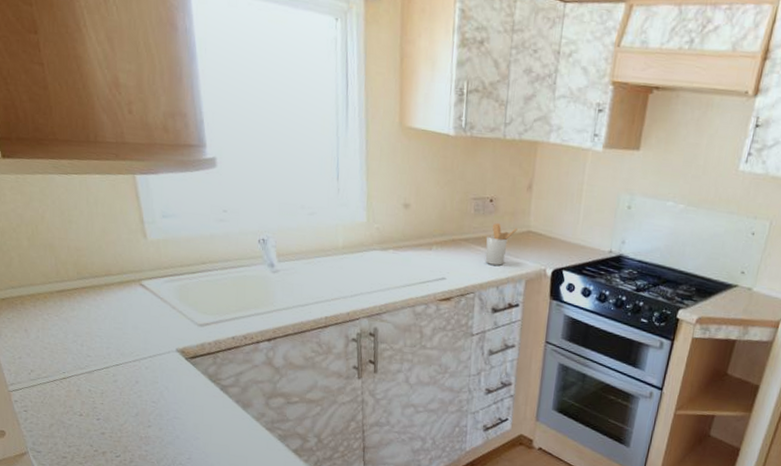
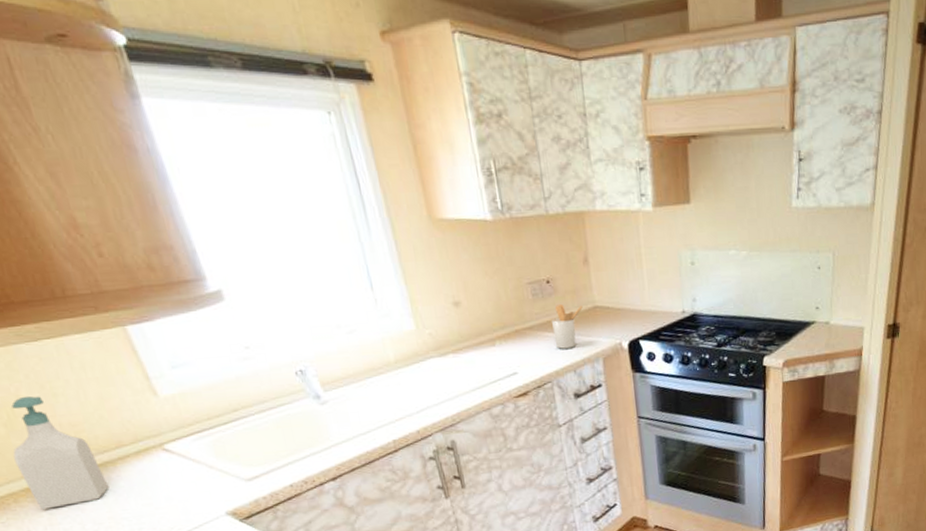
soap bottle: none [29,218,93,316] -> present [11,395,110,510]

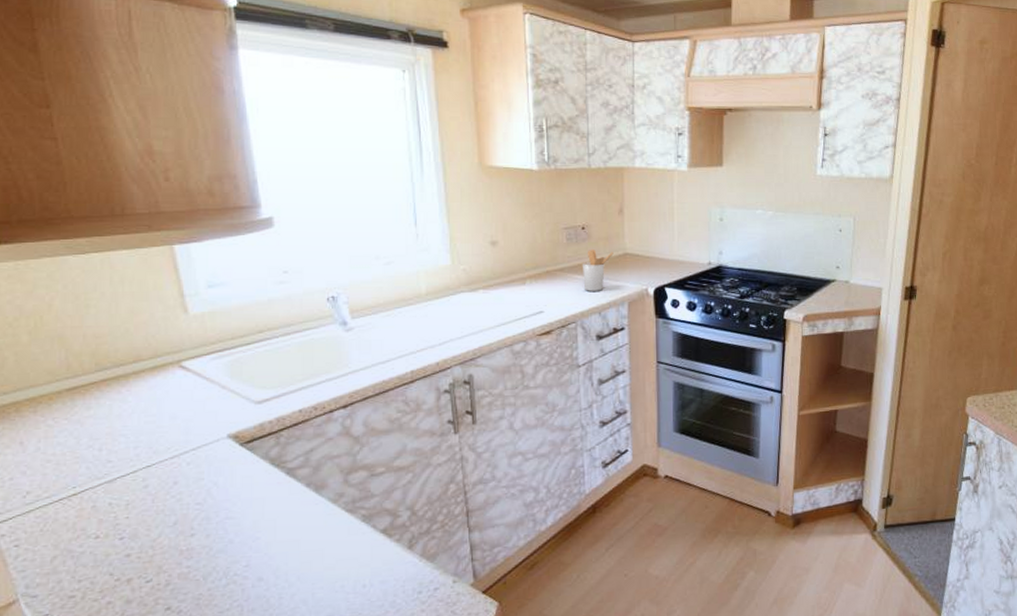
soap bottle: present [11,395,110,510] -> none [28,305,116,421]

